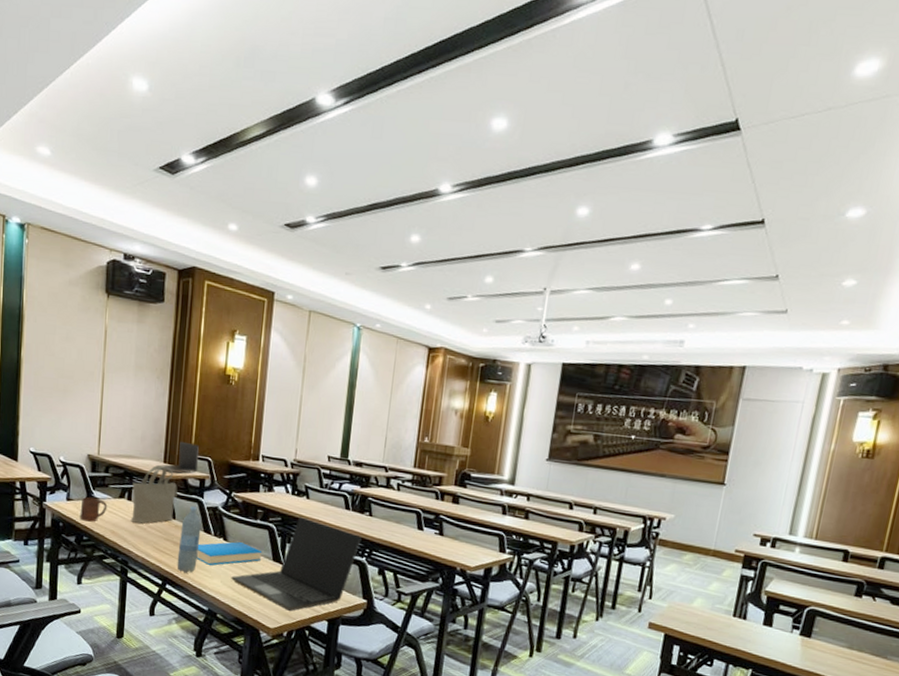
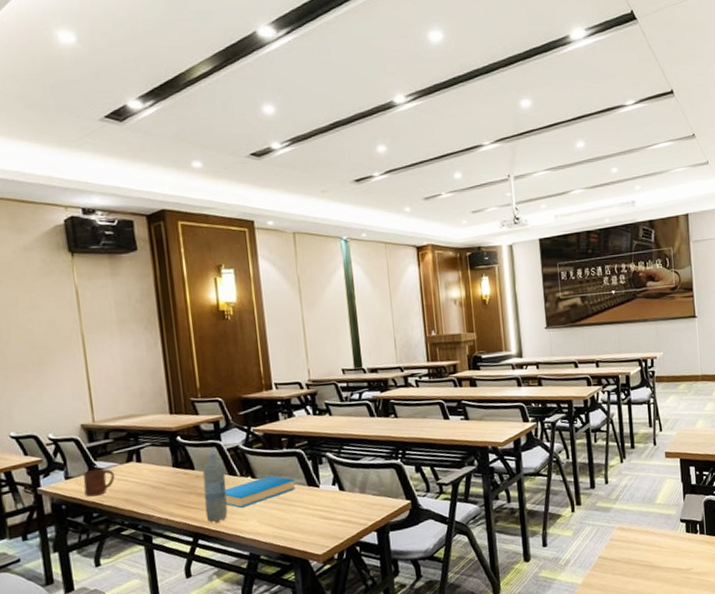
tote bag: present [130,464,179,524] -> none [139,416,193,485]
laptop computer: present [162,441,199,474] -> none [168,387,210,422]
laptop: present [231,517,362,611] -> none [267,435,393,532]

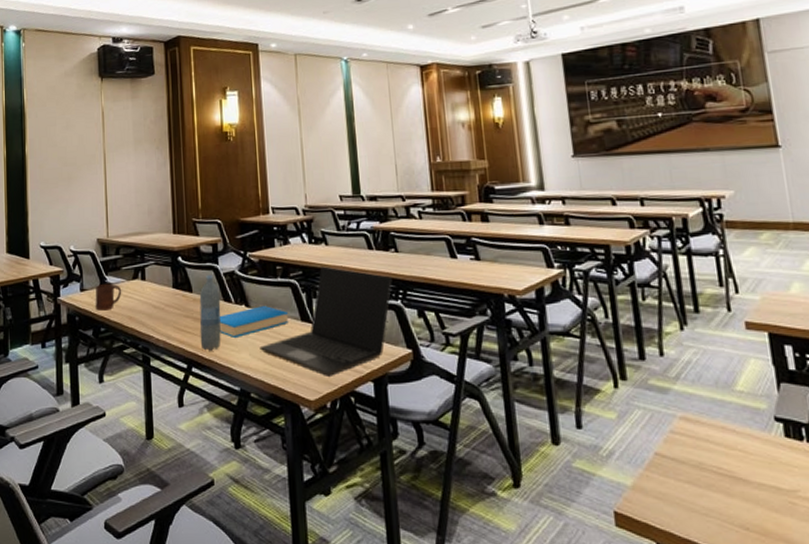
laptop: none [267,435,393,532] -> present [259,266,392,376]

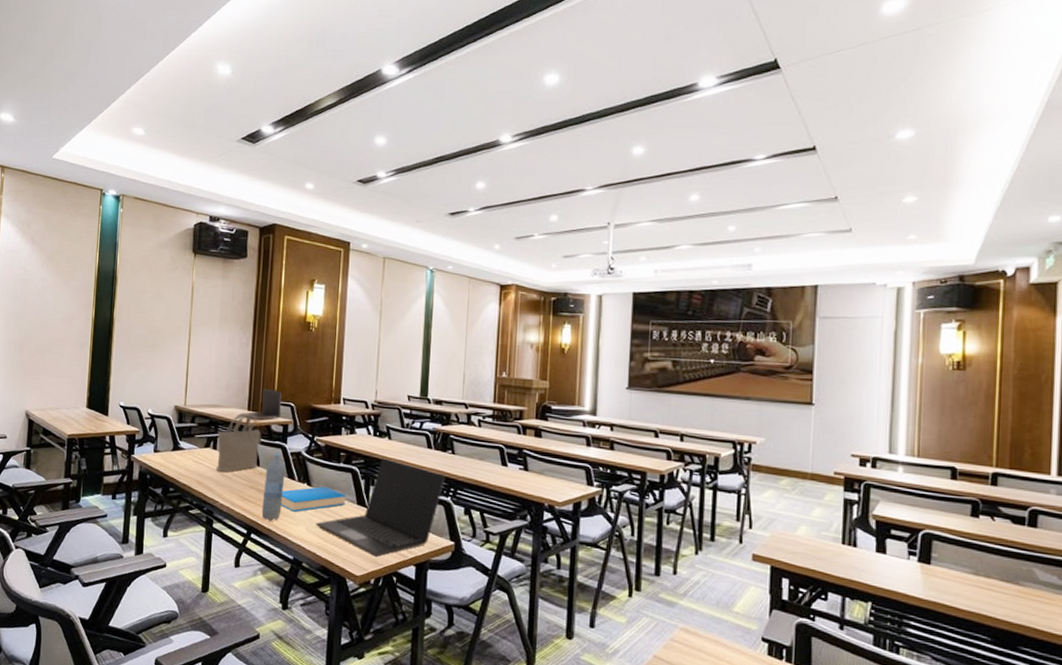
cup: present [95,283,122,311] -> none [166,447,193,473]
tote bag: none [145,236,192,303] -> present [215,412,262,472]
laptop computer: none [171,208,209,242] -> present [246,388,282,420]

